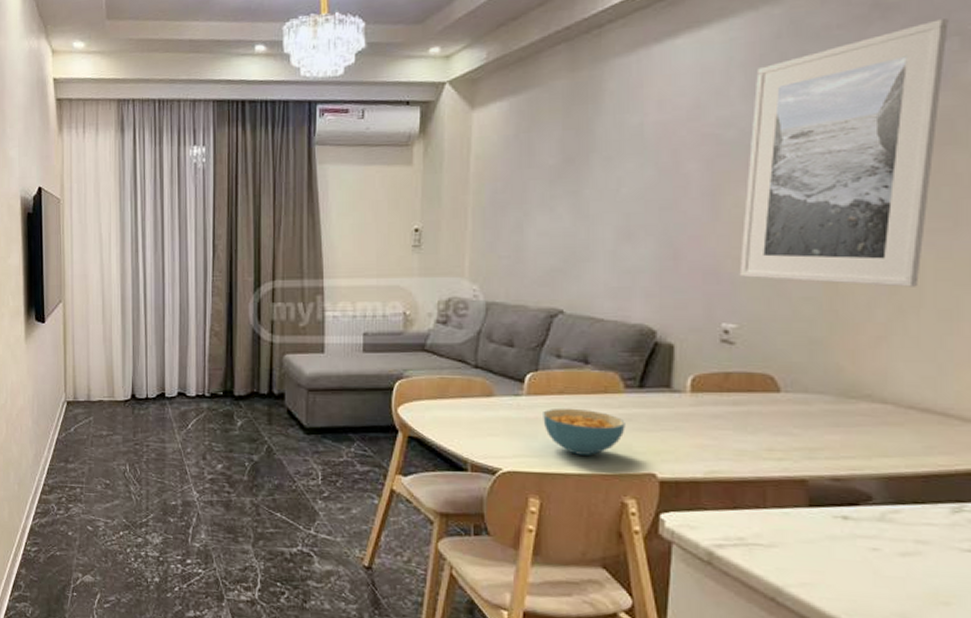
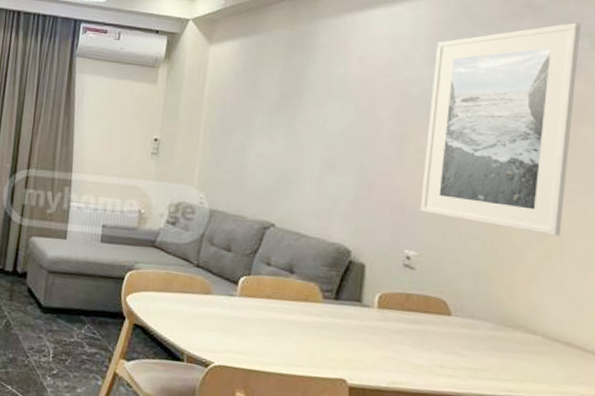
cereal bowl: present [543,408,625,455] -> none [252,311,322,357]

